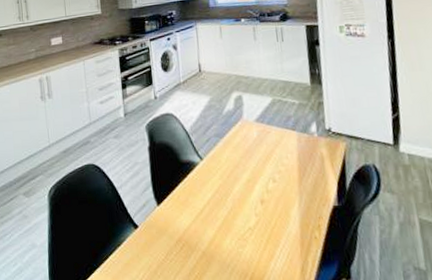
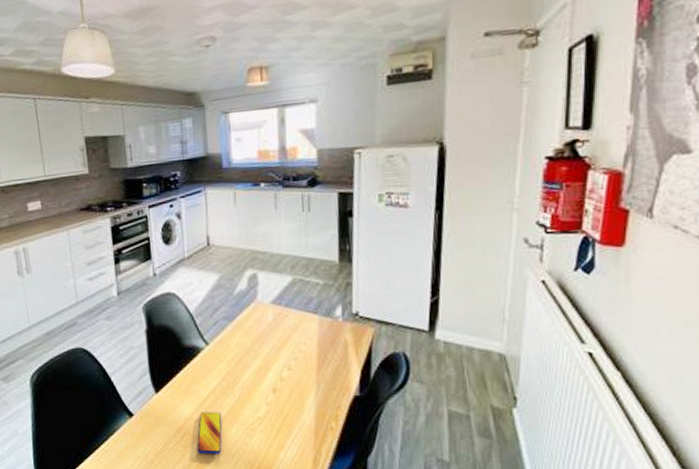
smartphone: none [195,223,218,265] -> present [197,412,222,454]

